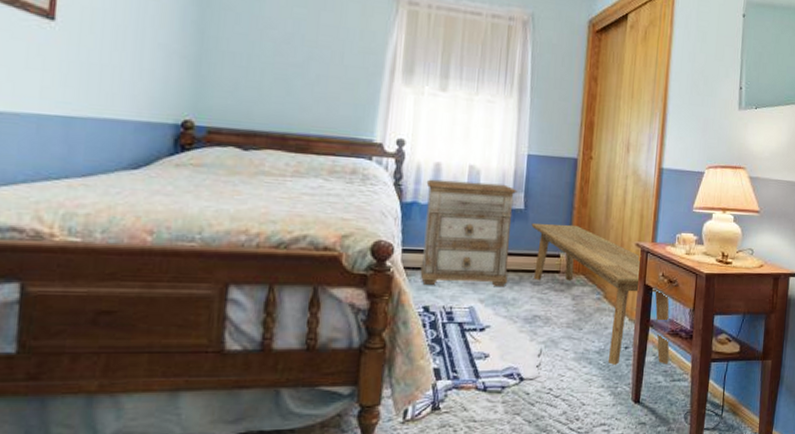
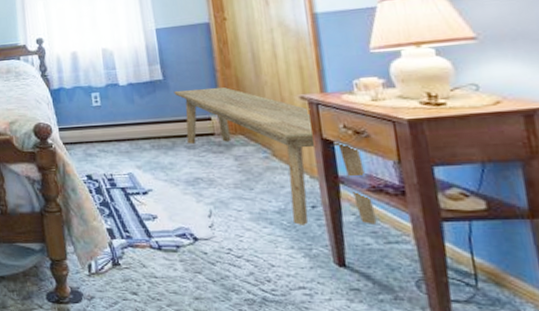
nightstand: present [420,179,517,286] -> none [67,60,162,156]

